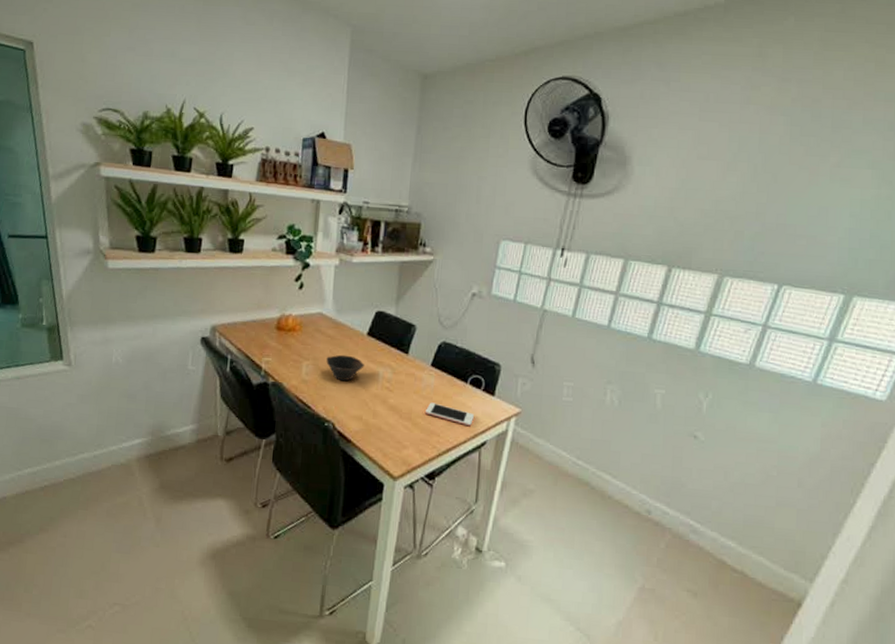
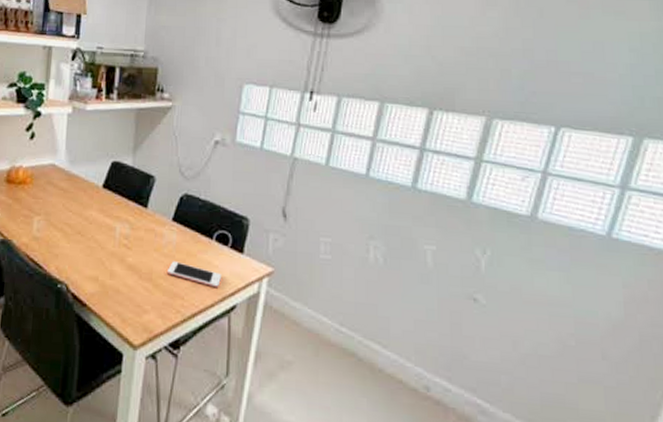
bowl: present [326,354,365,382] -> none [59,209,100,238]

